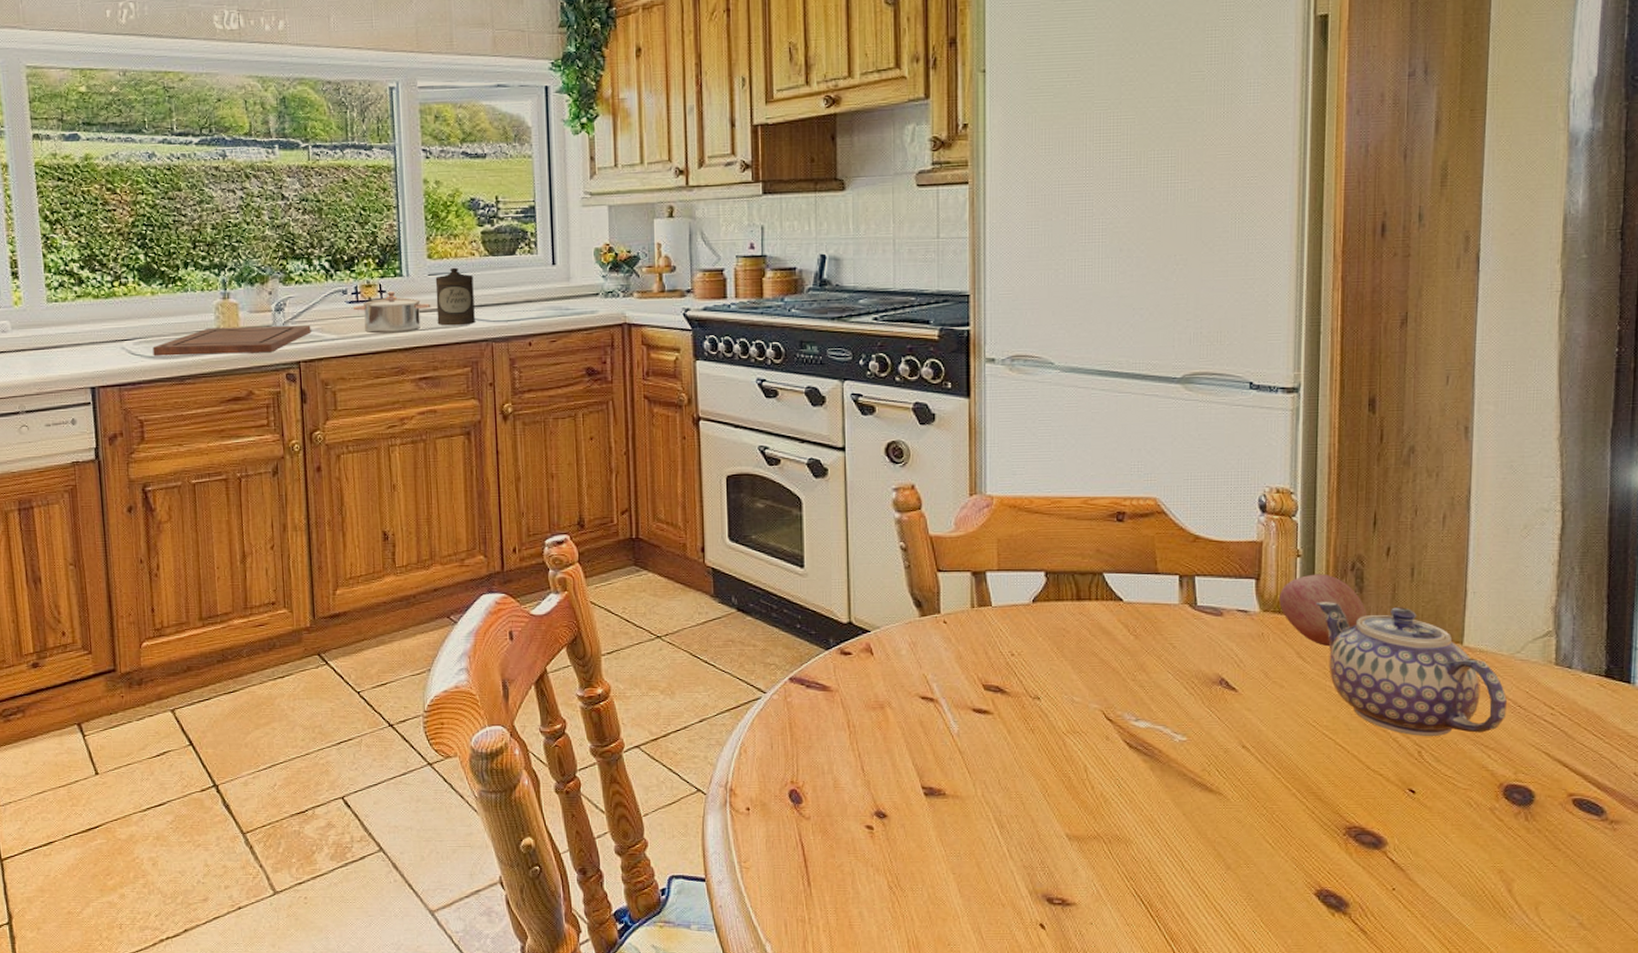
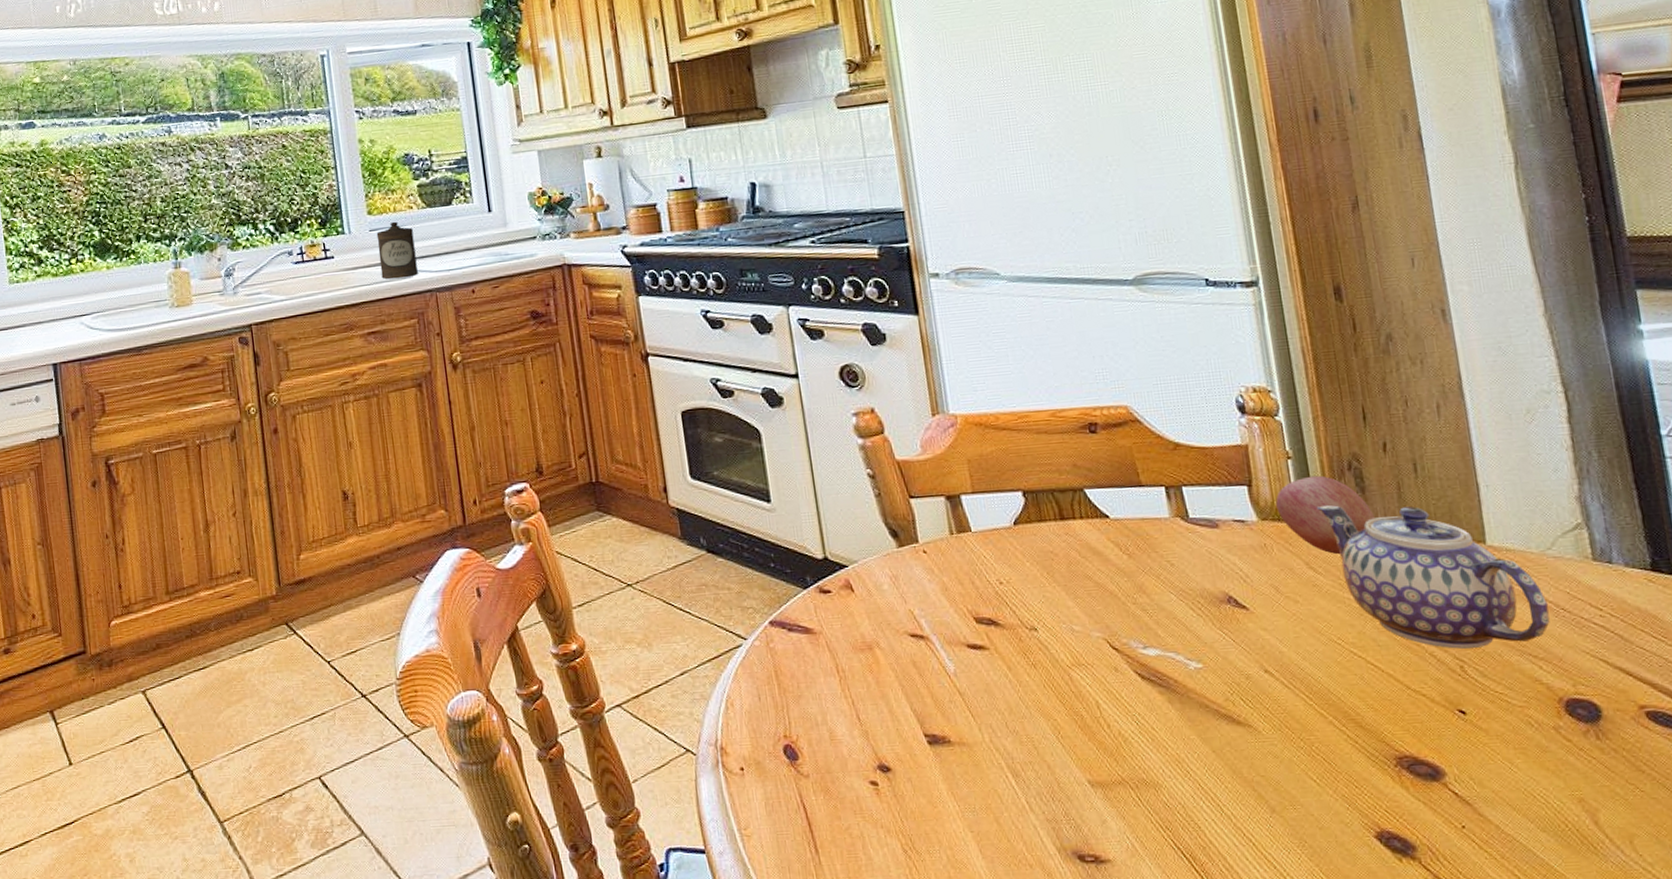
cutting board: present [153,325,311,356] -> none [110,288,261,329]
cooking pot: present [352,291,431,334] -> none [299,249,375,292]

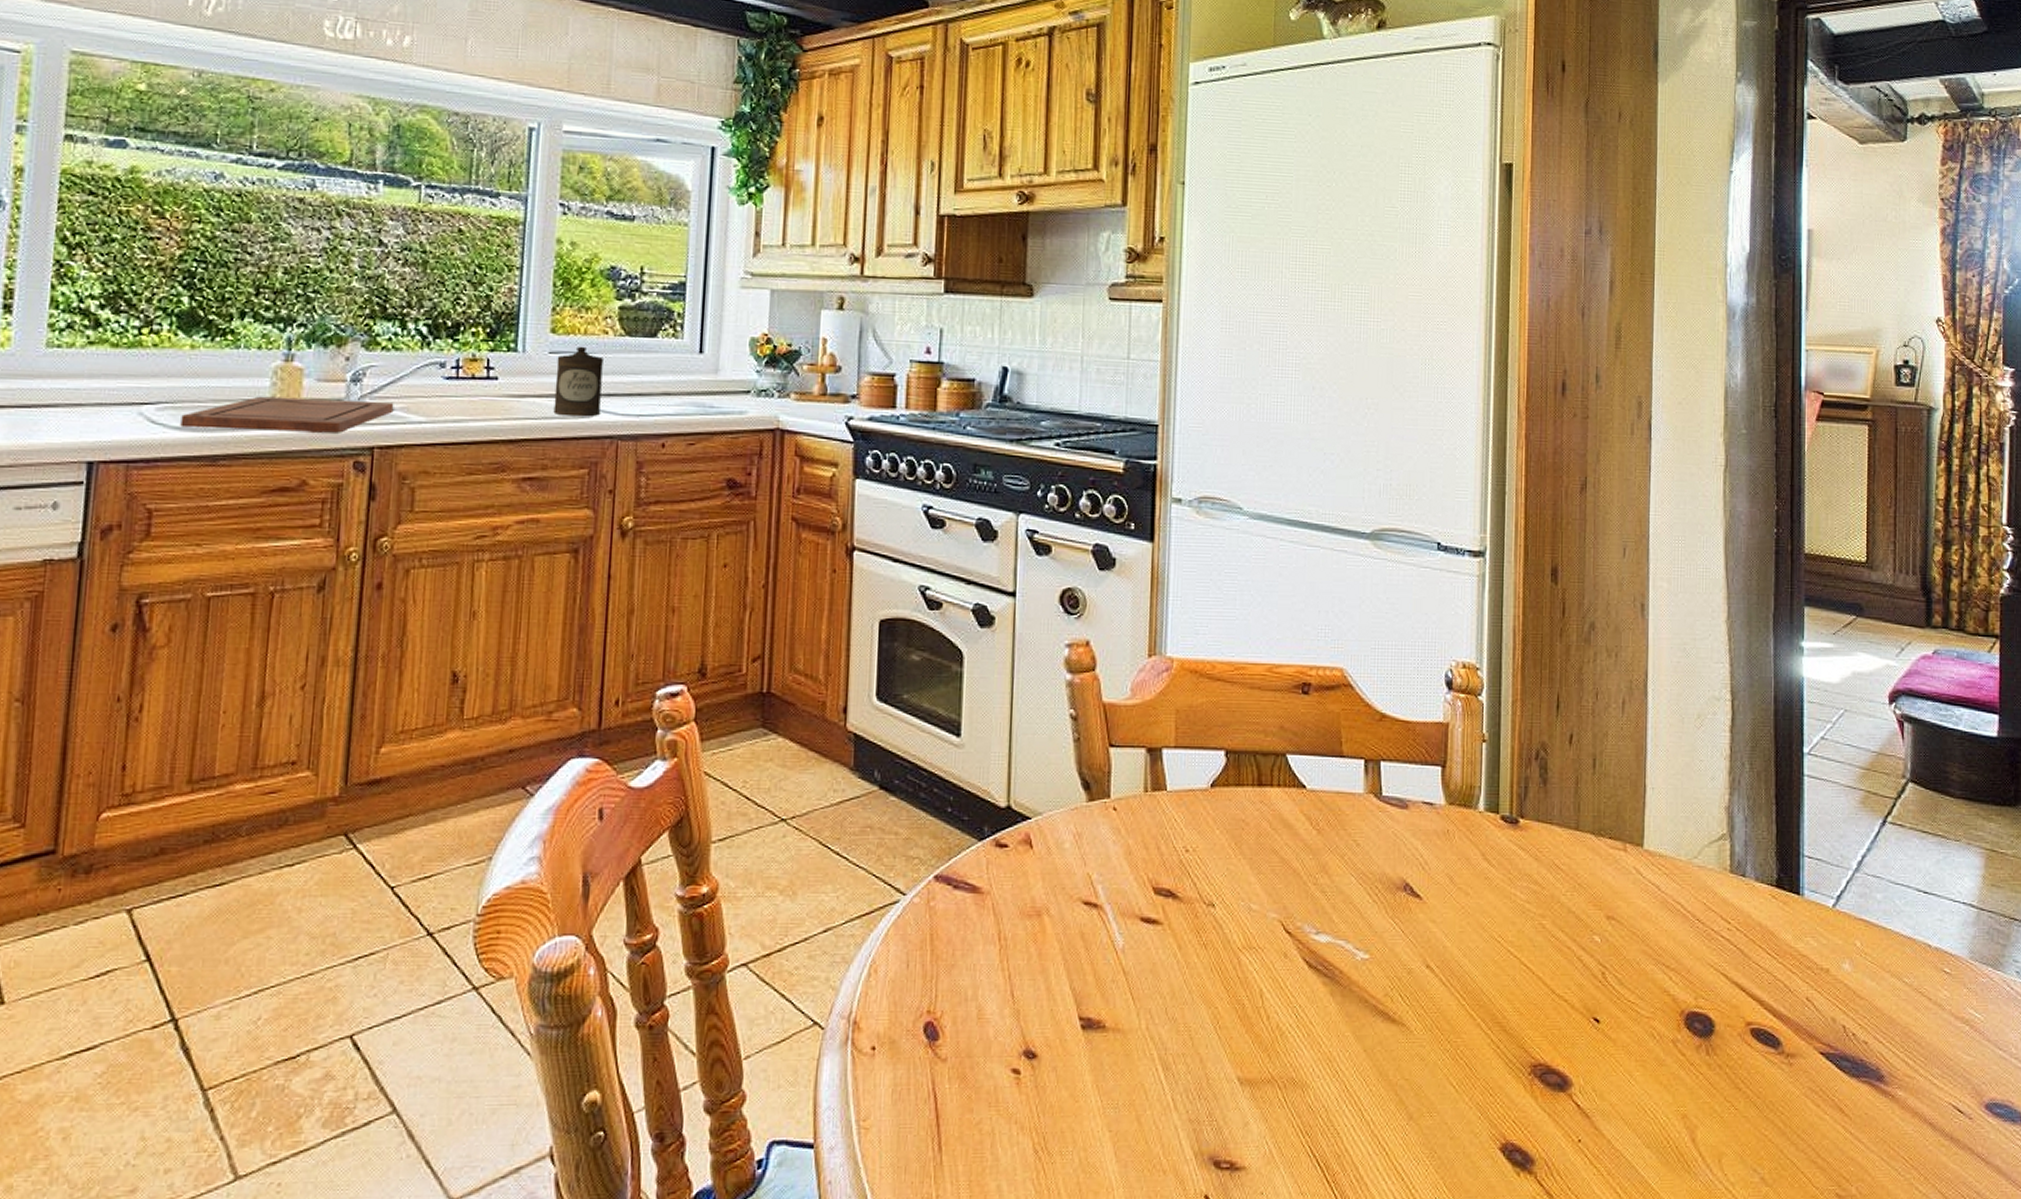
cutting board: none [110,288,261,329] -> present [180,396,394,433]
fruit: present [1275,475,1376,555] -> none [1465,762,1552,848]
teapot: present [1316,505,1550,649] -> none [1500,794,1686,954]

